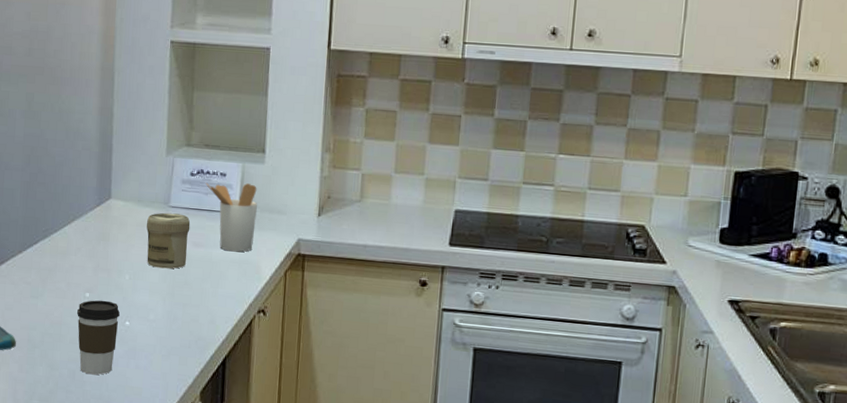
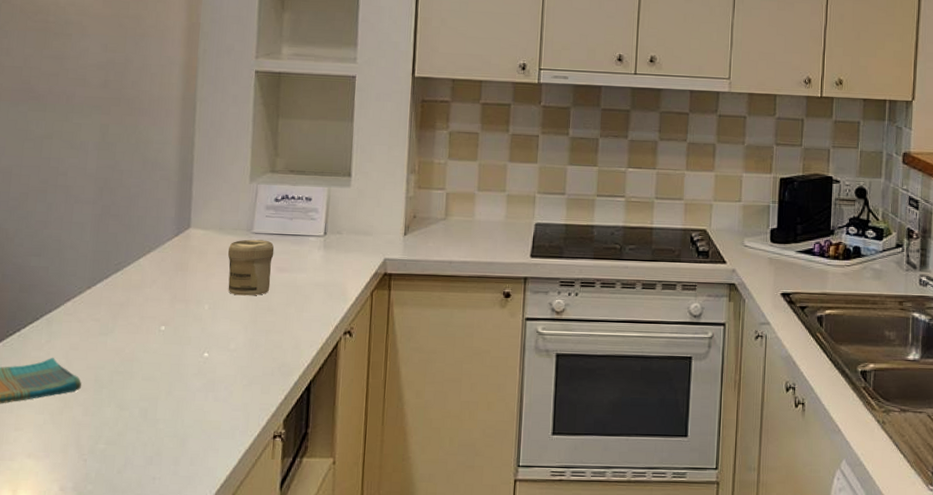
coffee cup: present [77,300,120,375] -> none [151,332,198,412]
utensil holder: present [205,182,258,252] -> none [290,207,344,275]

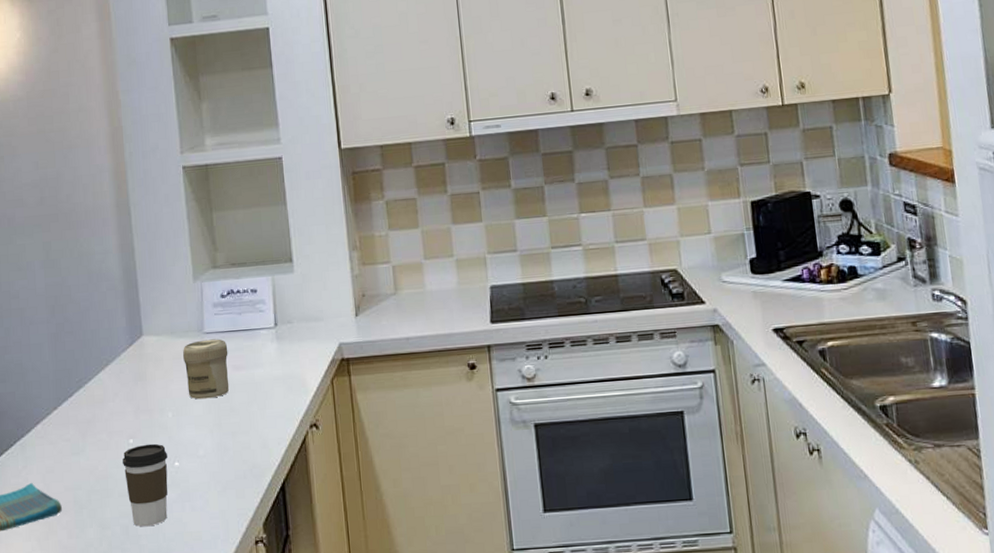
coffee cup: none [151,332,198,412] -> present [122,443,168,527]

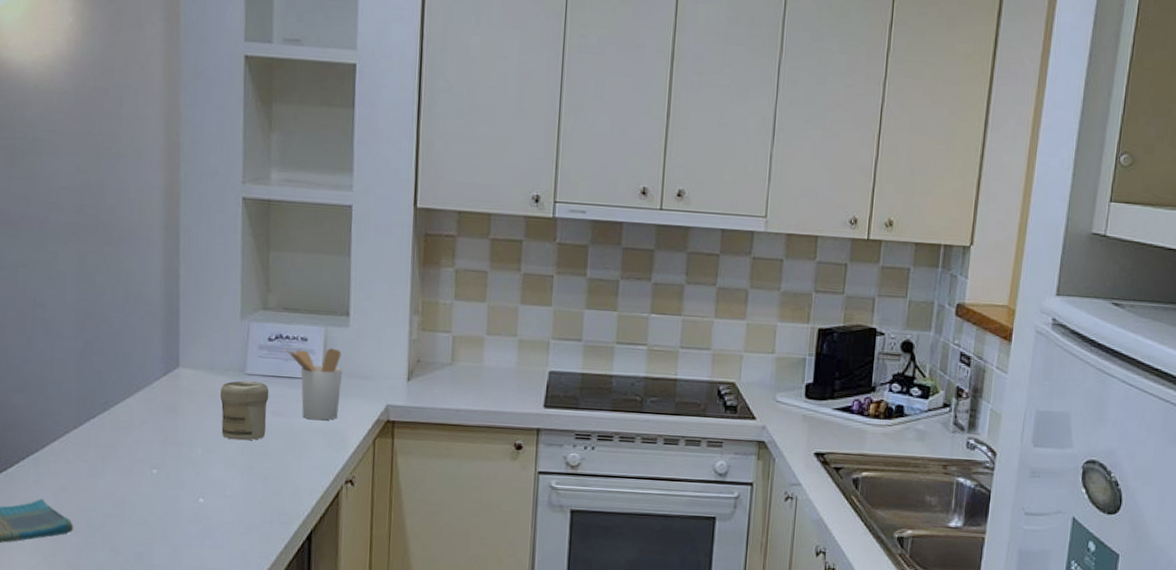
coffee cup: present [122,443,168,527] -> none [143,476,192,558]
utensil holder: none [237,295,295,369] -> present [285,348,343,421]

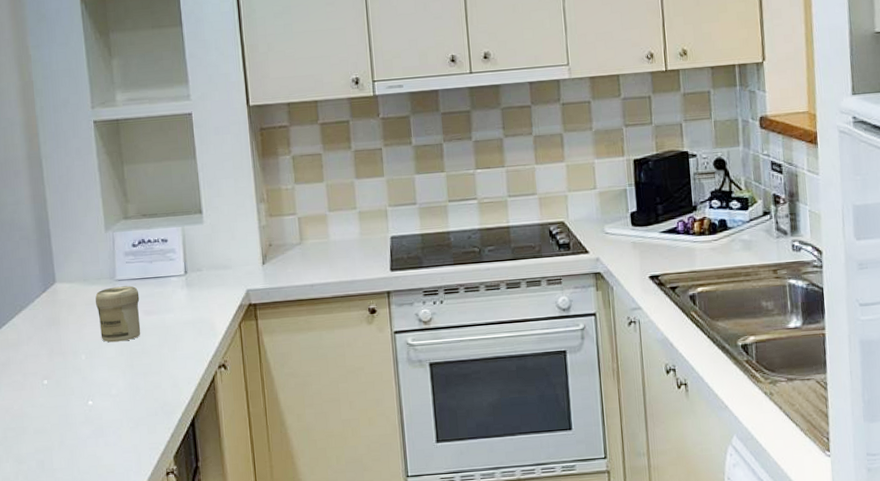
utensil holder: present [285,348,343,421] -> none [148,245,204,314]

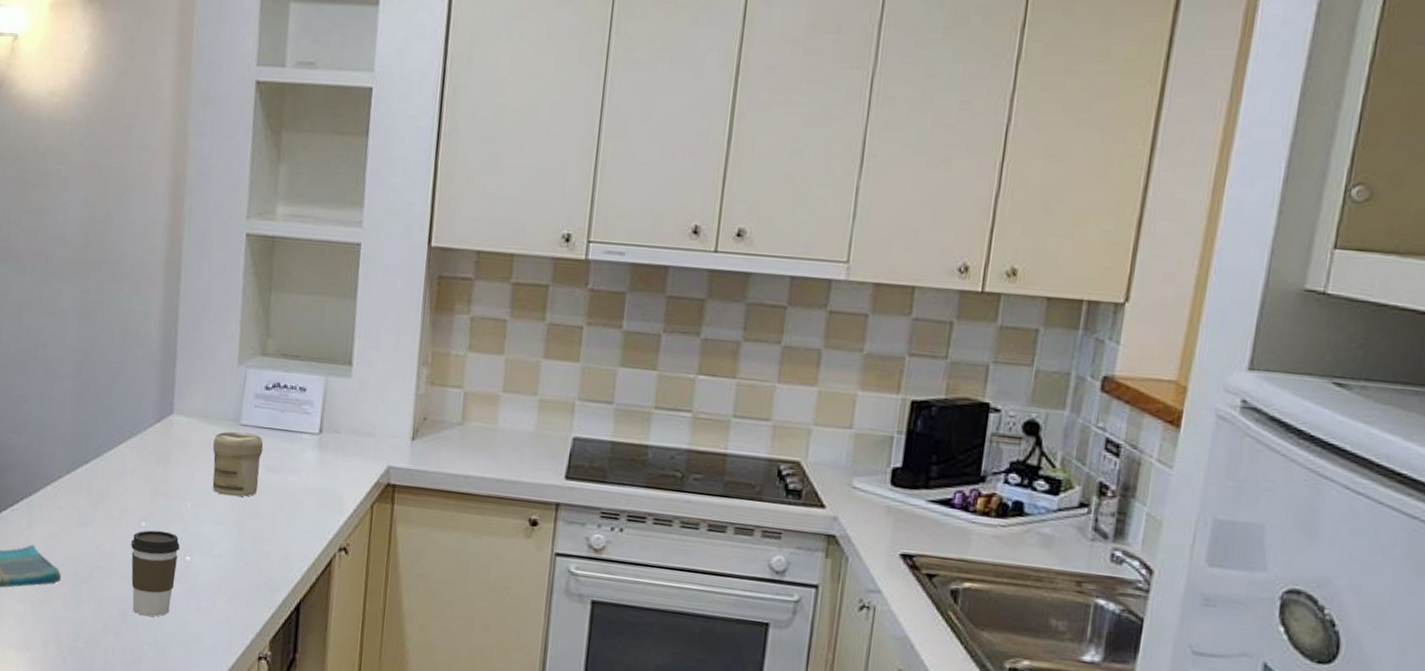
coffee cup: none [37,384,82,462] -> present [131,530,180,617]

